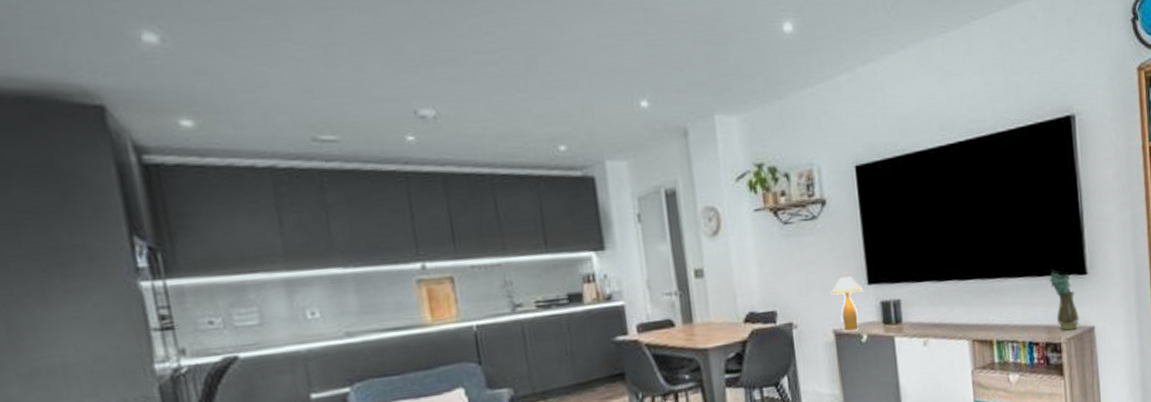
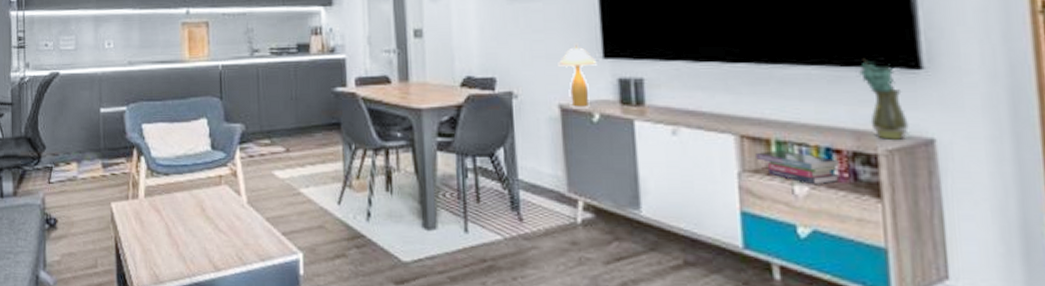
books: none [983,348,1037,373] -> present [755,150,839,185]

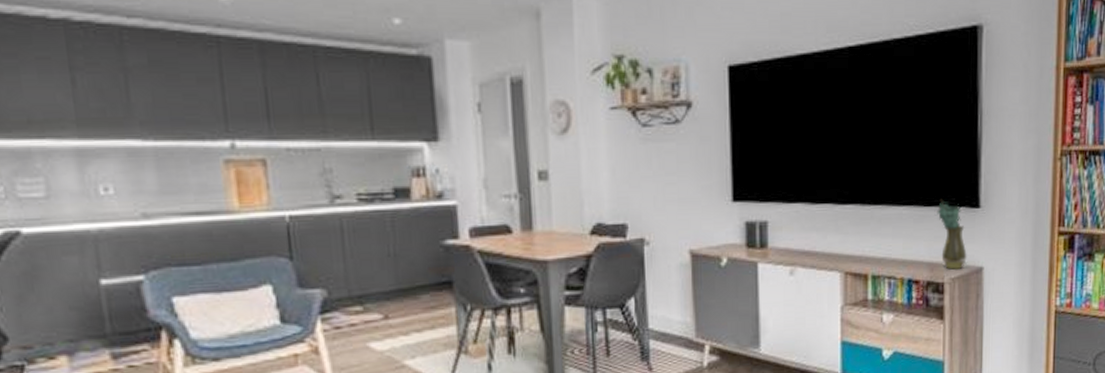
table lamp: present [559,44,597,107] -> none [691,187,726,252]
books: present [755,150,839,185] -> none [856,284,916,313]

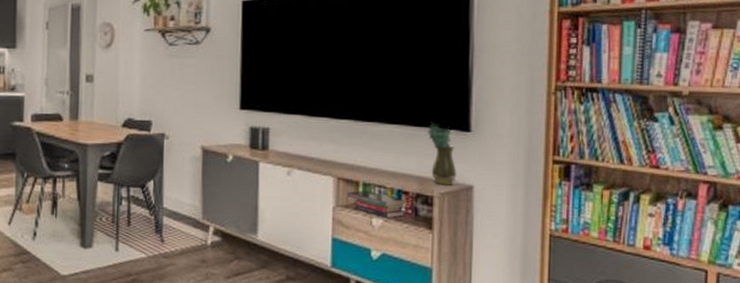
books: none [856,284,916,313] -> present [347,190,406,219]

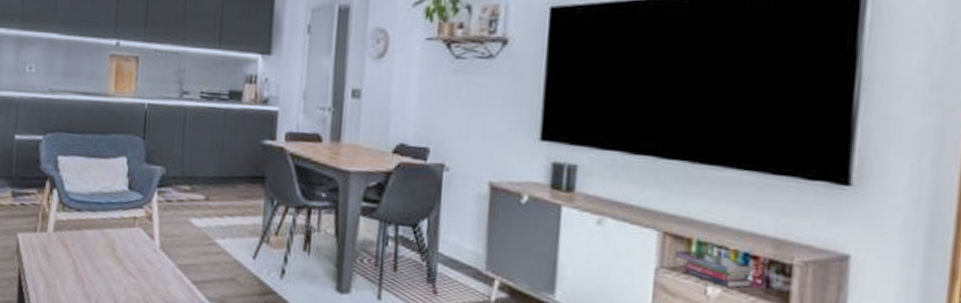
vase: present [427,121,457,186] -> none [789,169,828,254]

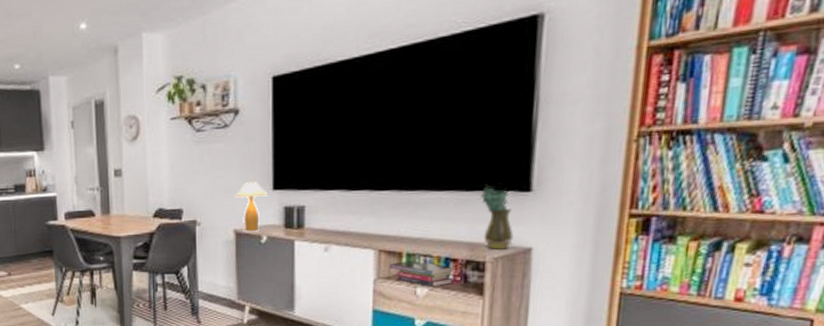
table lamp: none [496,123,533,188] -> present [236,179,267,231]
vase: none [789,169,828,254] -> present [480,184,514,251]

